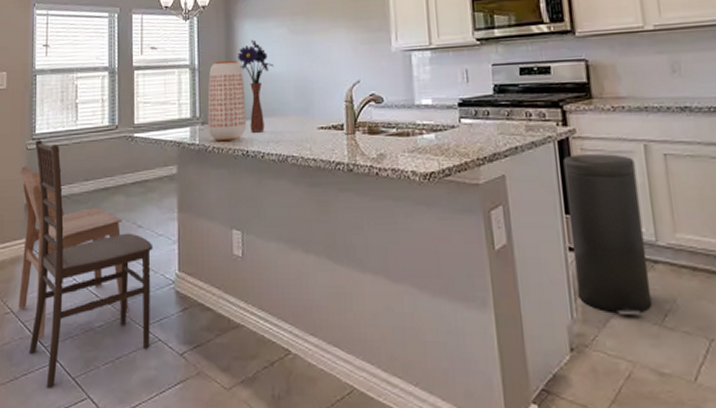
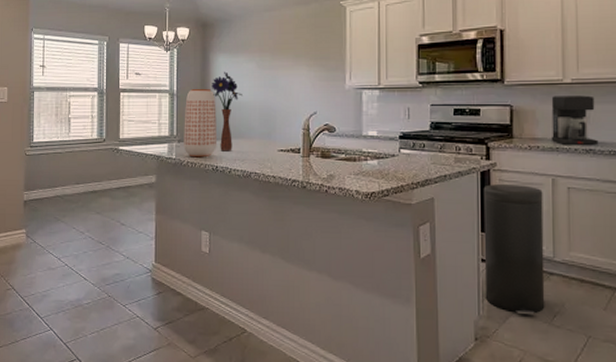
dining chair: present [19,166,129,338] -> none [18,169,113,310]
dining chair: present [29,140,154,389] -> none [28,147,134,351]
coffee maker: none [632,43,695,104] -> present [551,95,599,146]

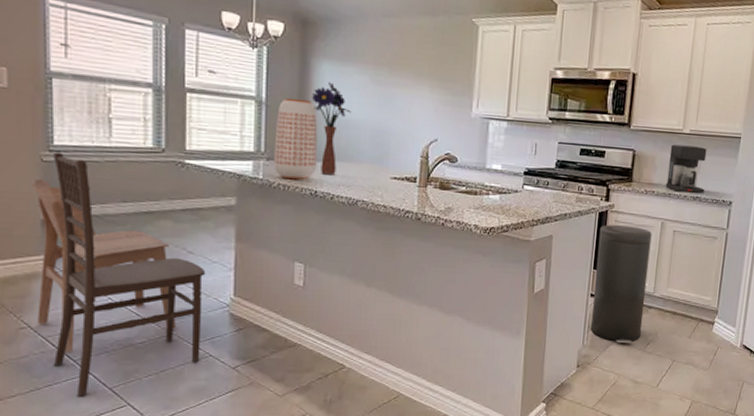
dining chair: none [18,169,113,310] -> present [31,179,177,352]
dining chair: none [28,147,134,351] -> present [54,152,206,398]

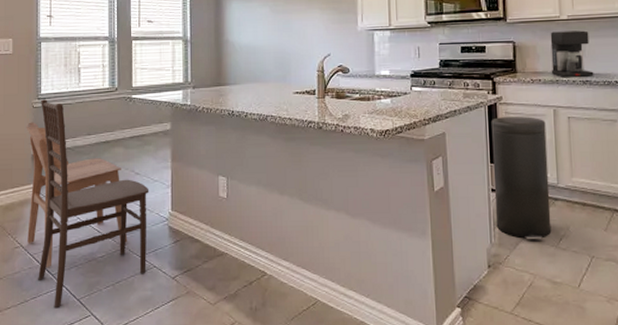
vase: present [274,98,318,180] -> none [198,35,232,103]
flower arrangement: present [312,82,351,175] -> none [226,17,257,96]

